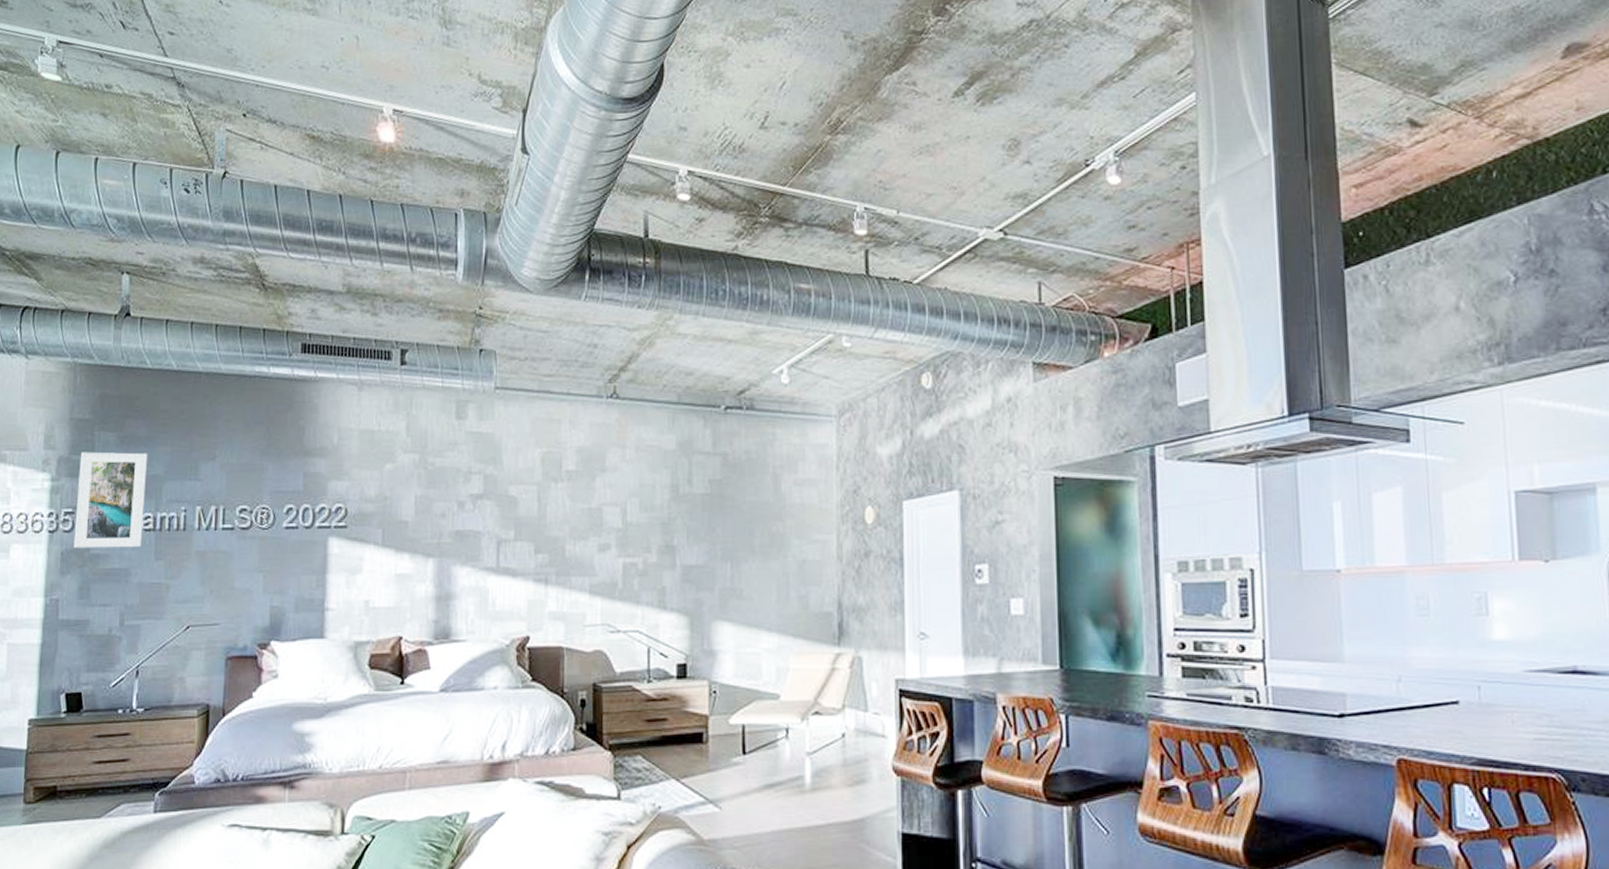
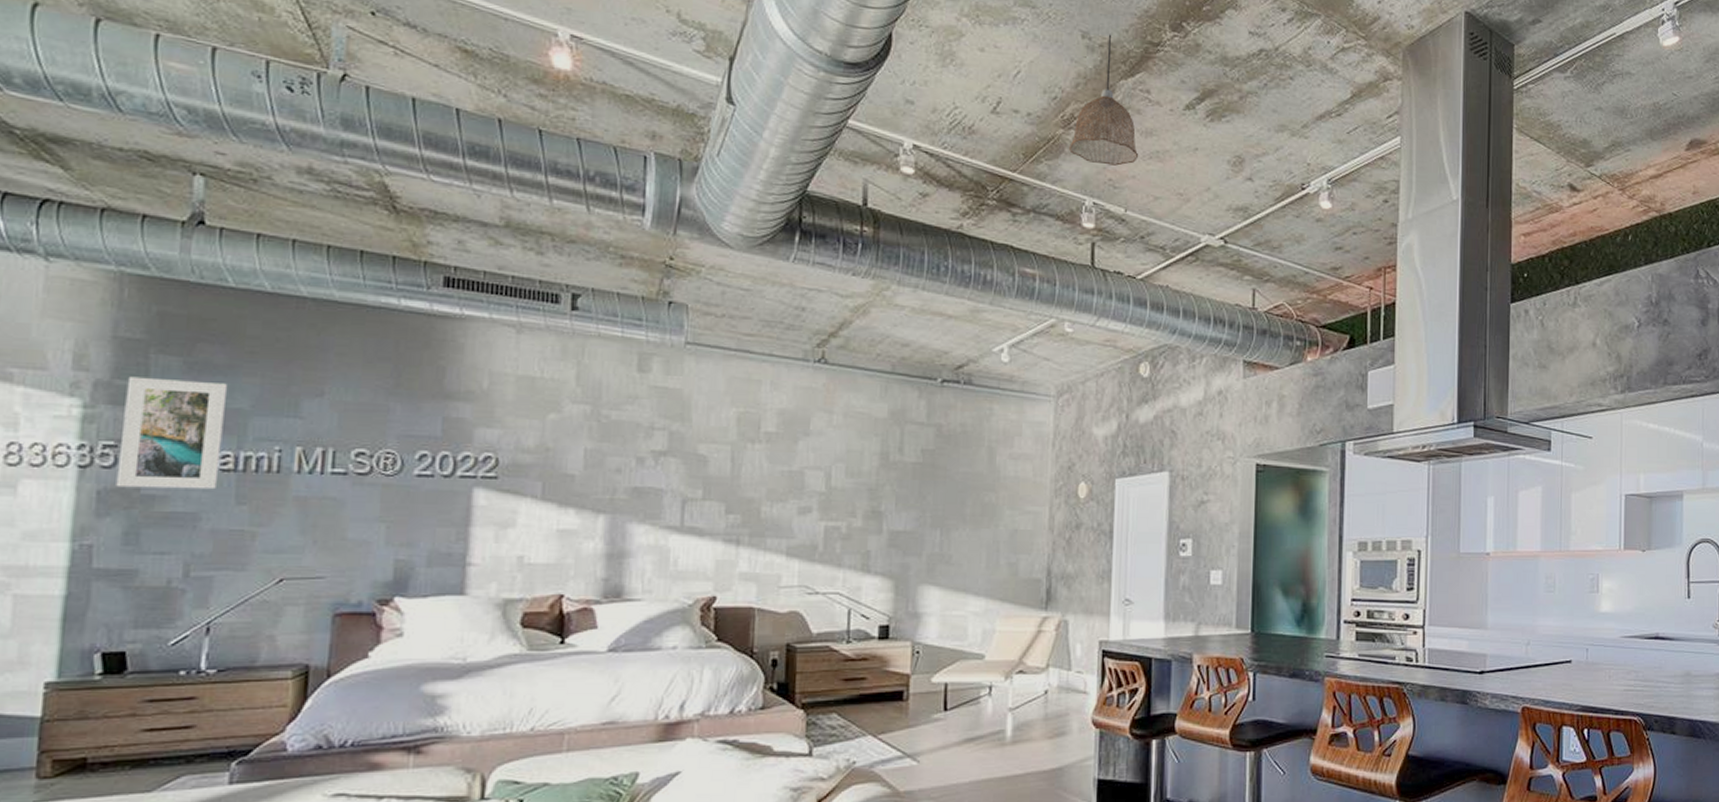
pendant lamp: none [838,30,909,167] -> present [1069,34,1139,166]

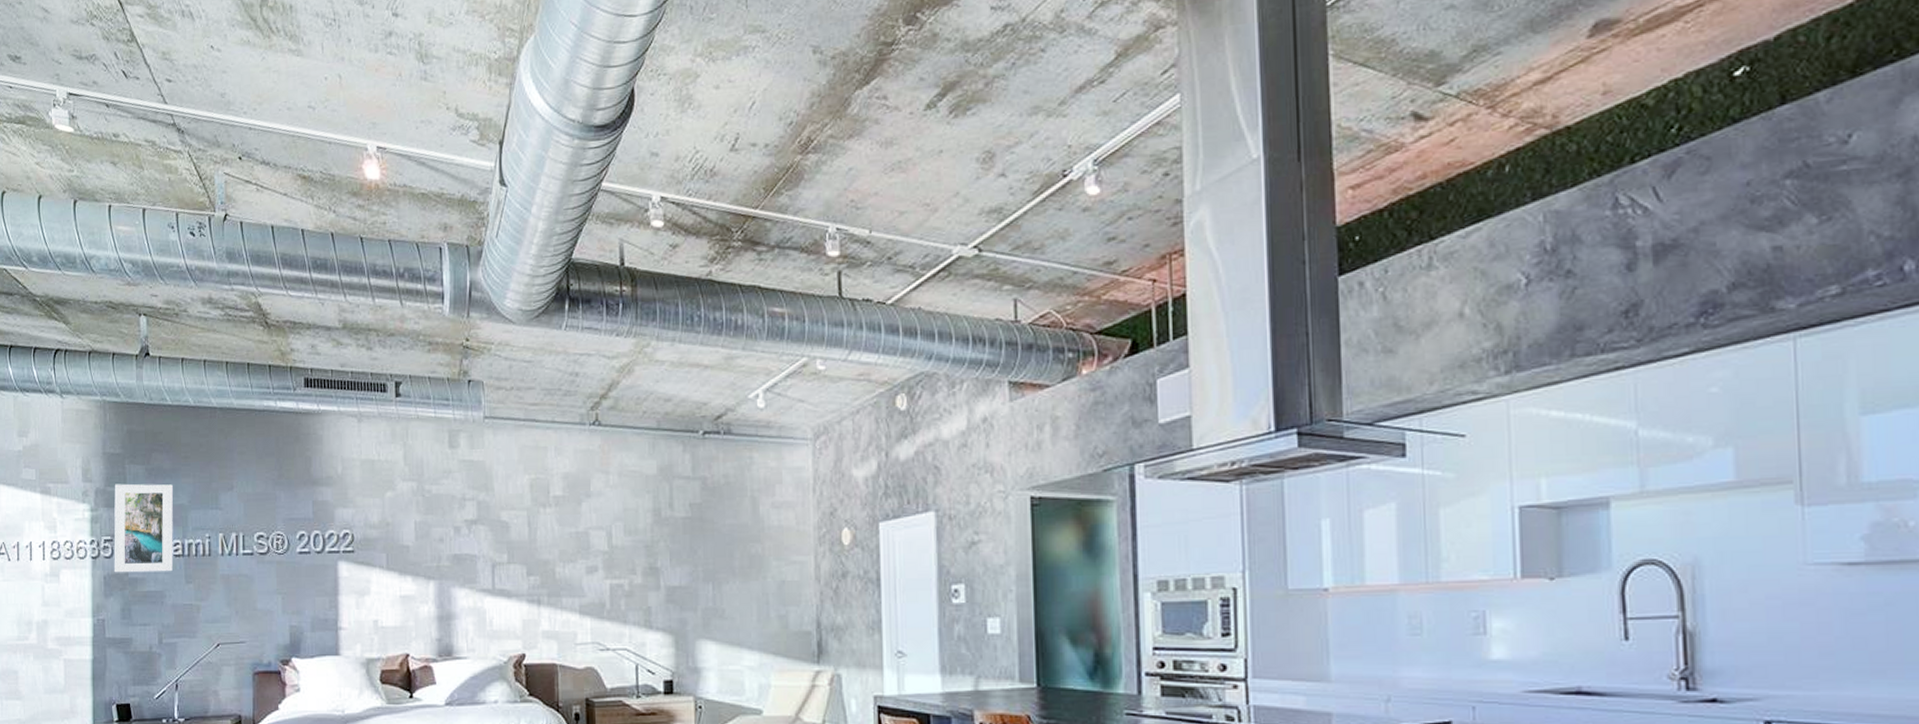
pendant lamp: present [1069,34,1139,166] -> none [808,43,880,186]

